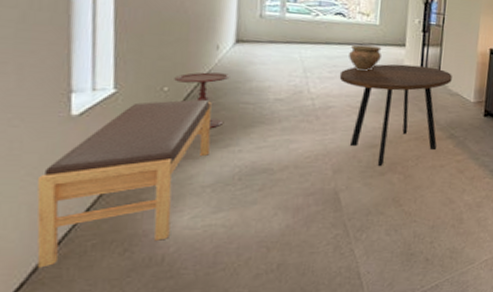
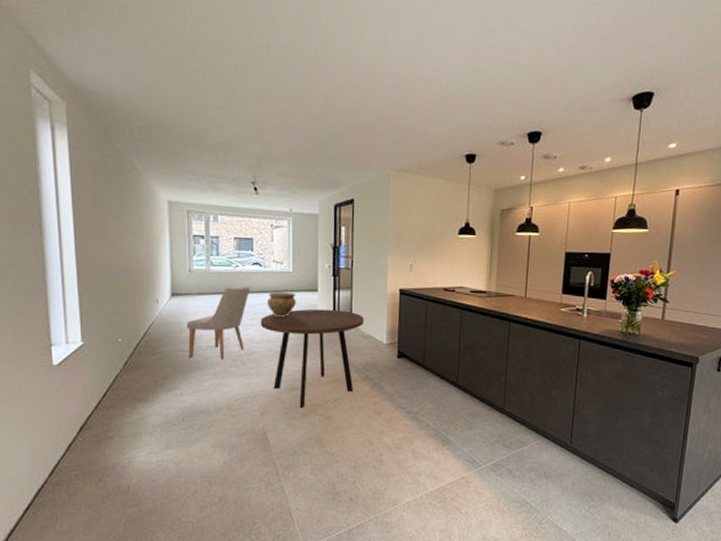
bench: present [37,99,212,268] -> none [33,348,157,493]
side table: present [174,72,230,129] -> none [126,324,169,375]
chair: none [251,35,331,115] -> present [187,285,250,360]

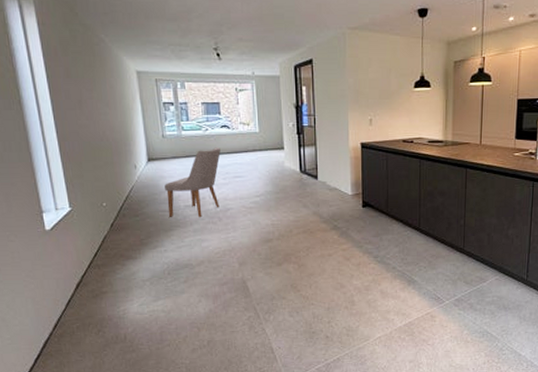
dining table: present [260,309,364,408] -> none [232,166,329,257]
ceramic pot: present [267,292,296,318] -> none [237,152,264,176]

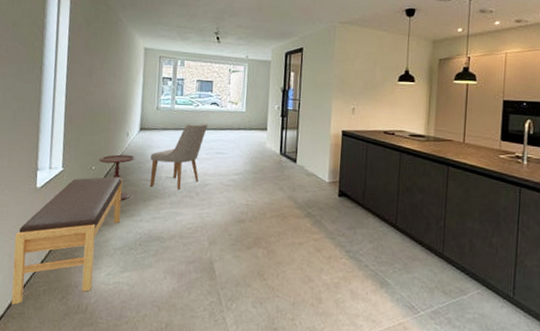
bench: none [33,210,143,344] -> present [11,176,123,305]
side table: none [109,188,150,234] -> present [99,154,136,201]

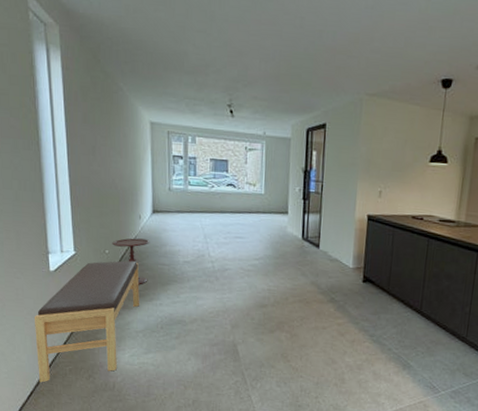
chair: present [149,123,208,191] -> none [166,205,224,275]

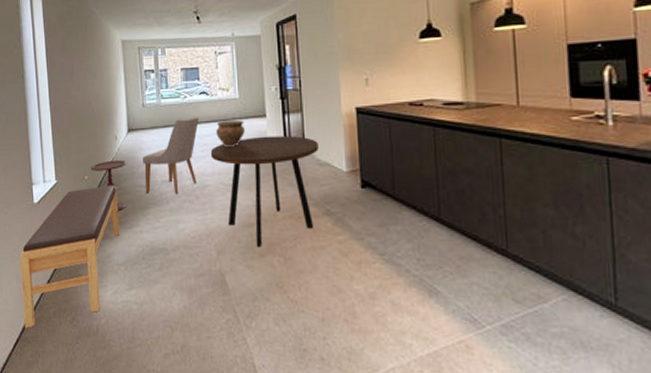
chair: none [166,205,224,275] -> present [143,116,199,195]
dining table: none [233,230,332,324] -> present [210,136,319,247]
ceramic pot: none [240,213,267,238] -> present [216,120,245,148]

